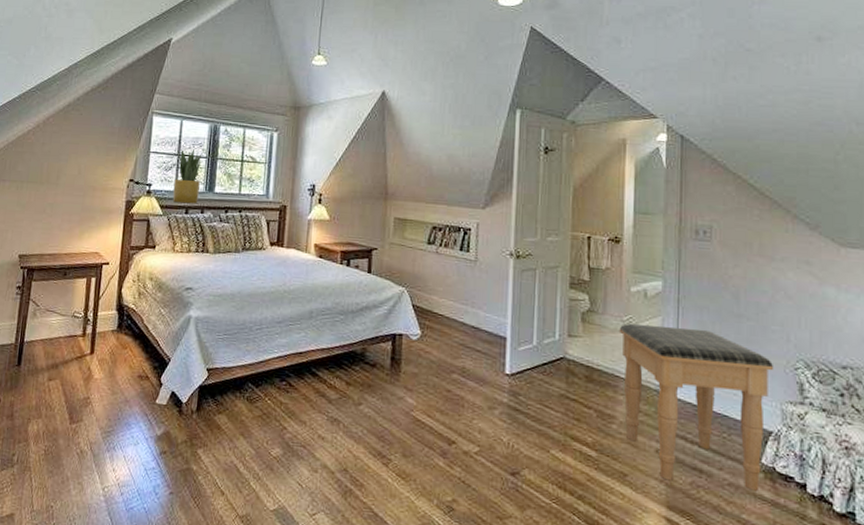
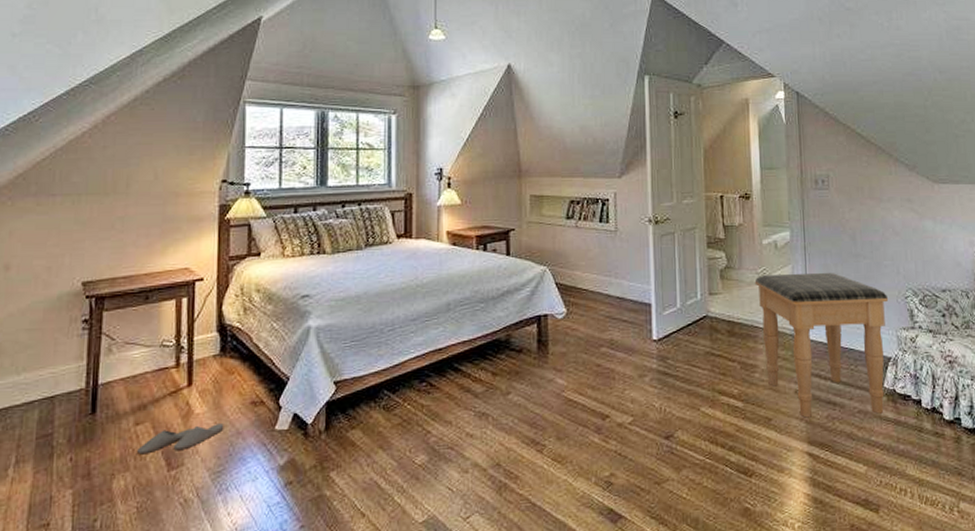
slippers: none [48,388,116,408] -> present [137,424,224,455]
planter: present [172,148,204,204] -> none [277,138,311,202]

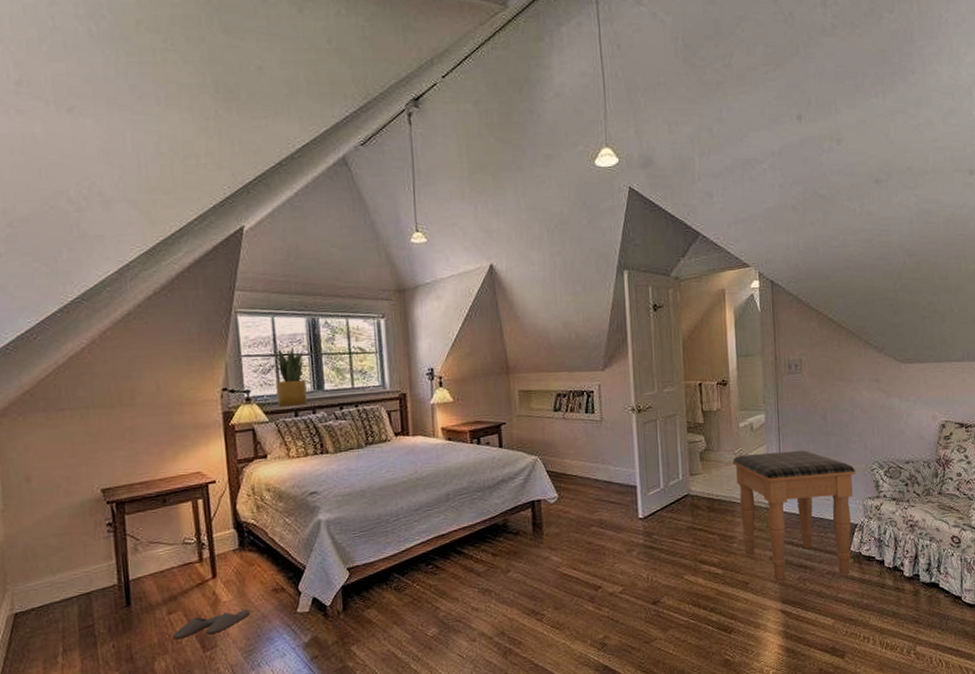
planter: none [277,138,311,202] -> present [272,345,307,407]

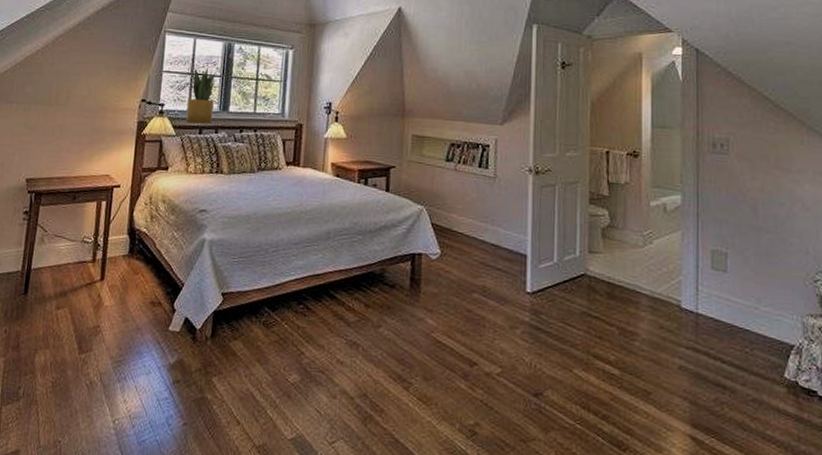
slippers: present [173,609,251,639] -> none [56,316,127,337]
footstool: present [732,450,856,581] -> none [639,238,794,406]

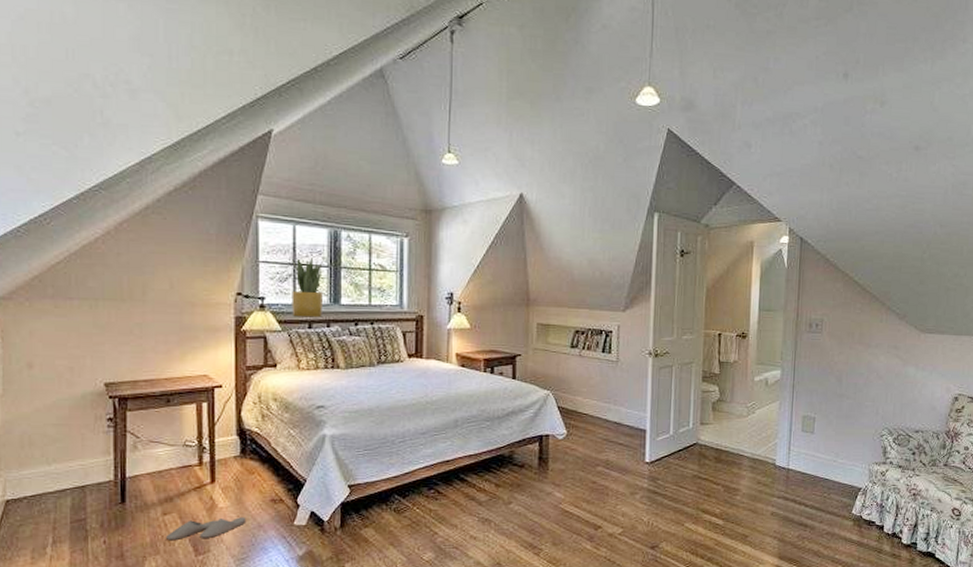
slippers: none [56,316,127,337] -> present [166,517,247,541]

